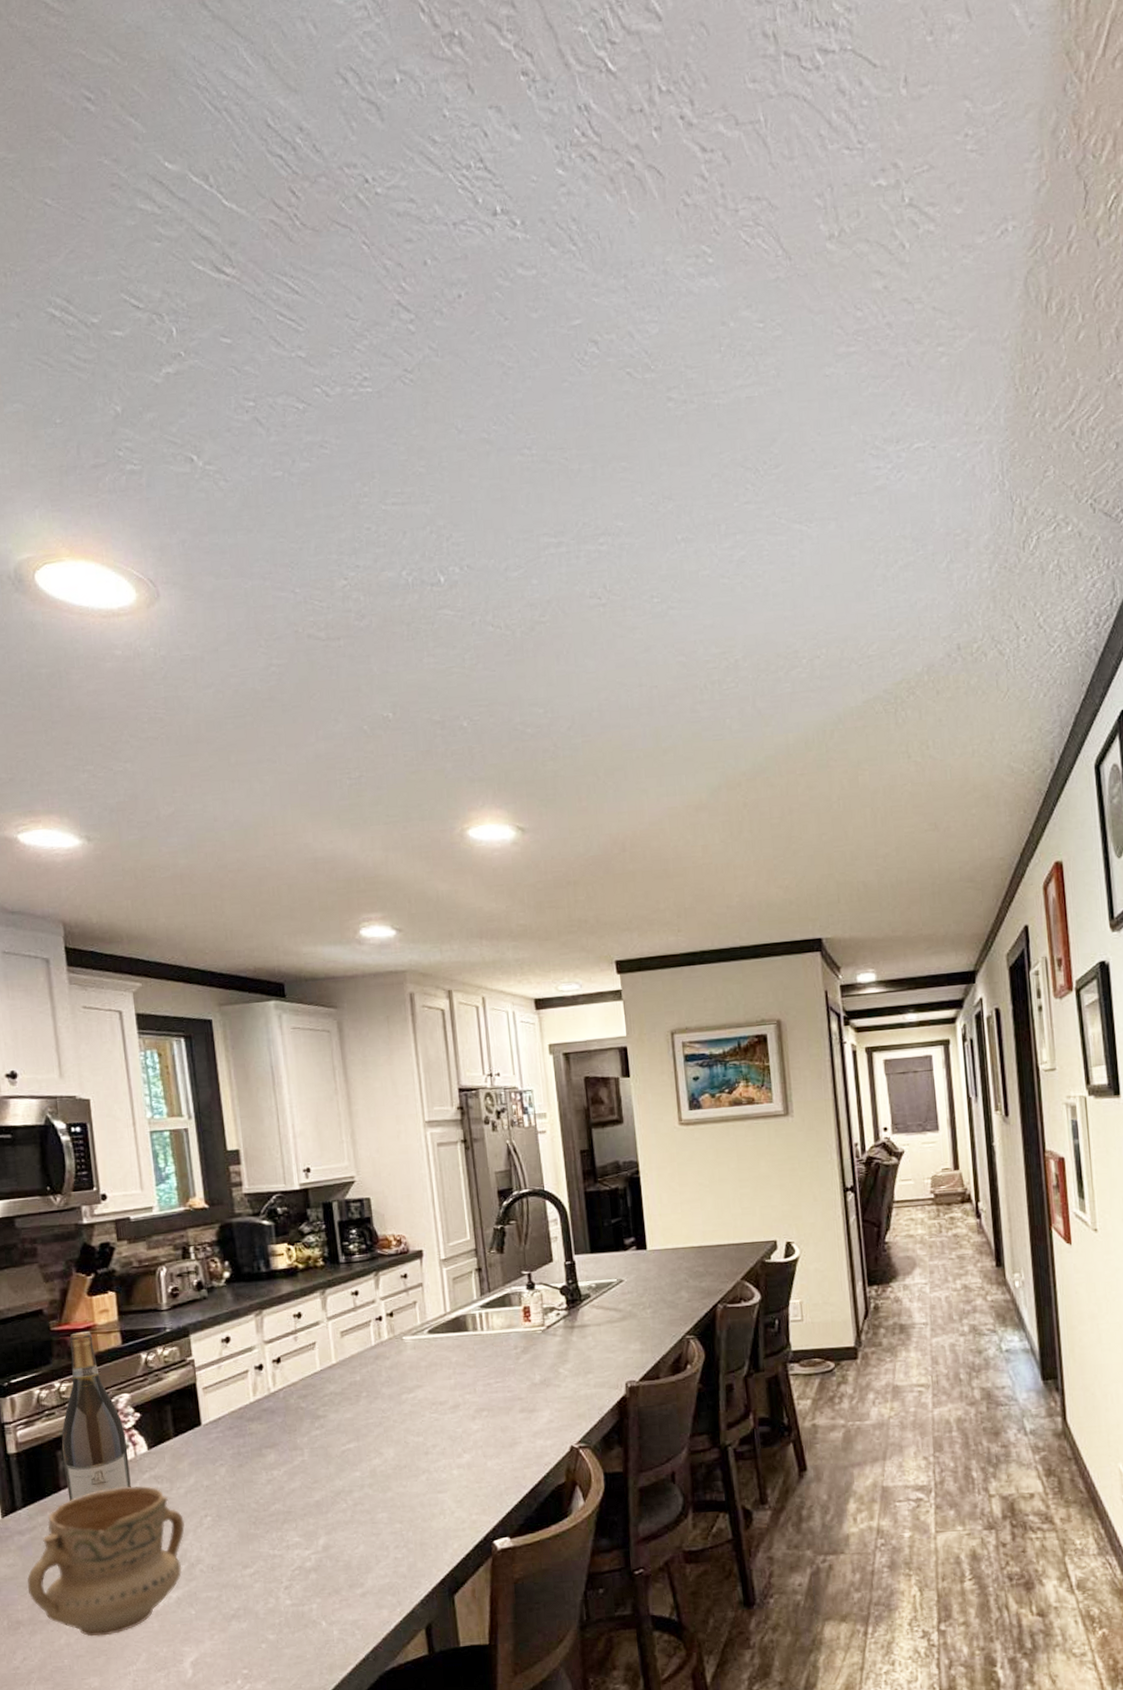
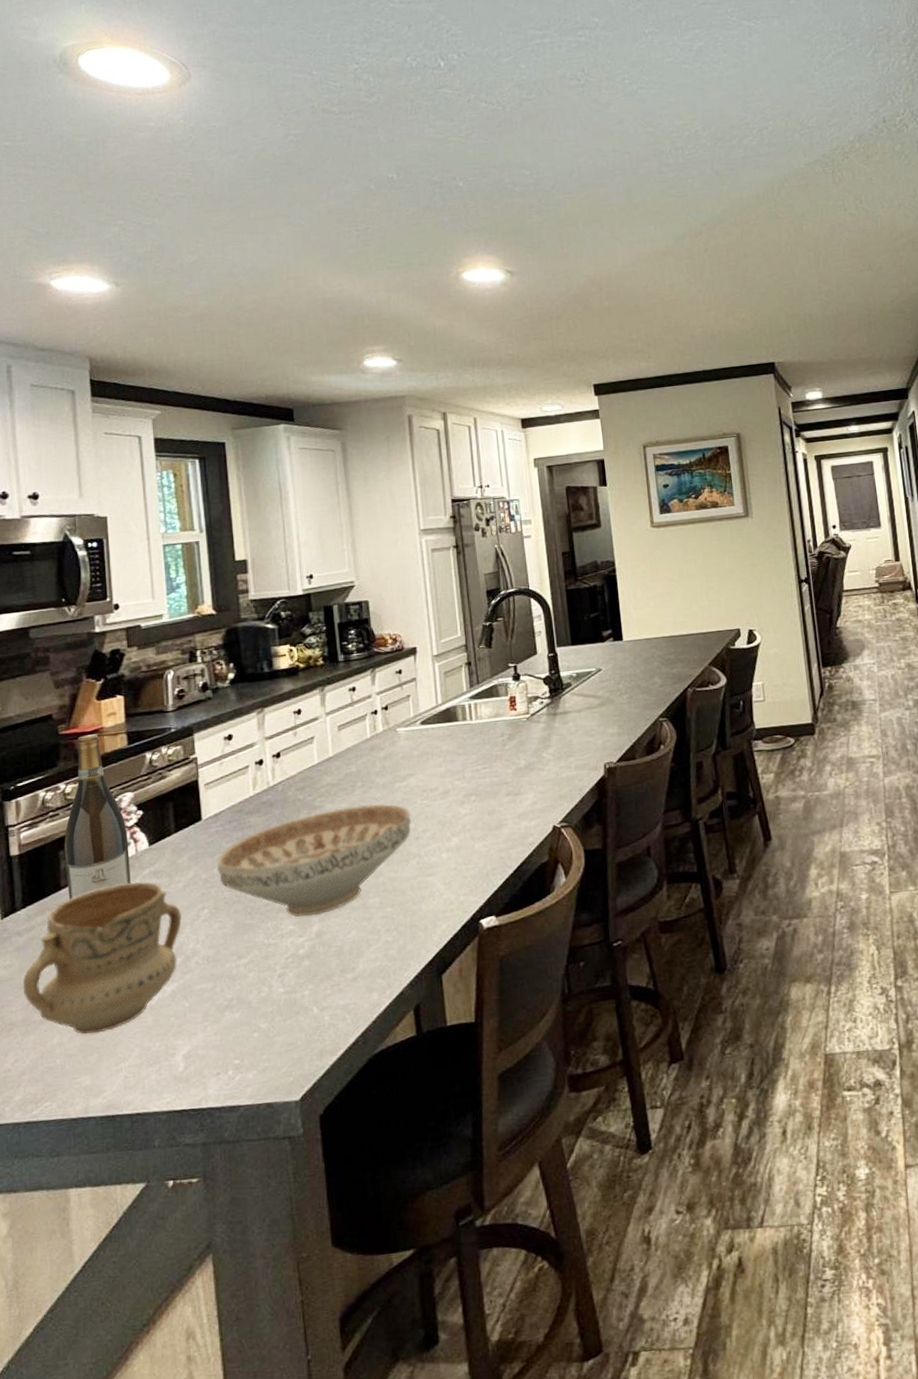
decorative bowl: none [217,1415,420,1529] -> present [216,804,411,917]

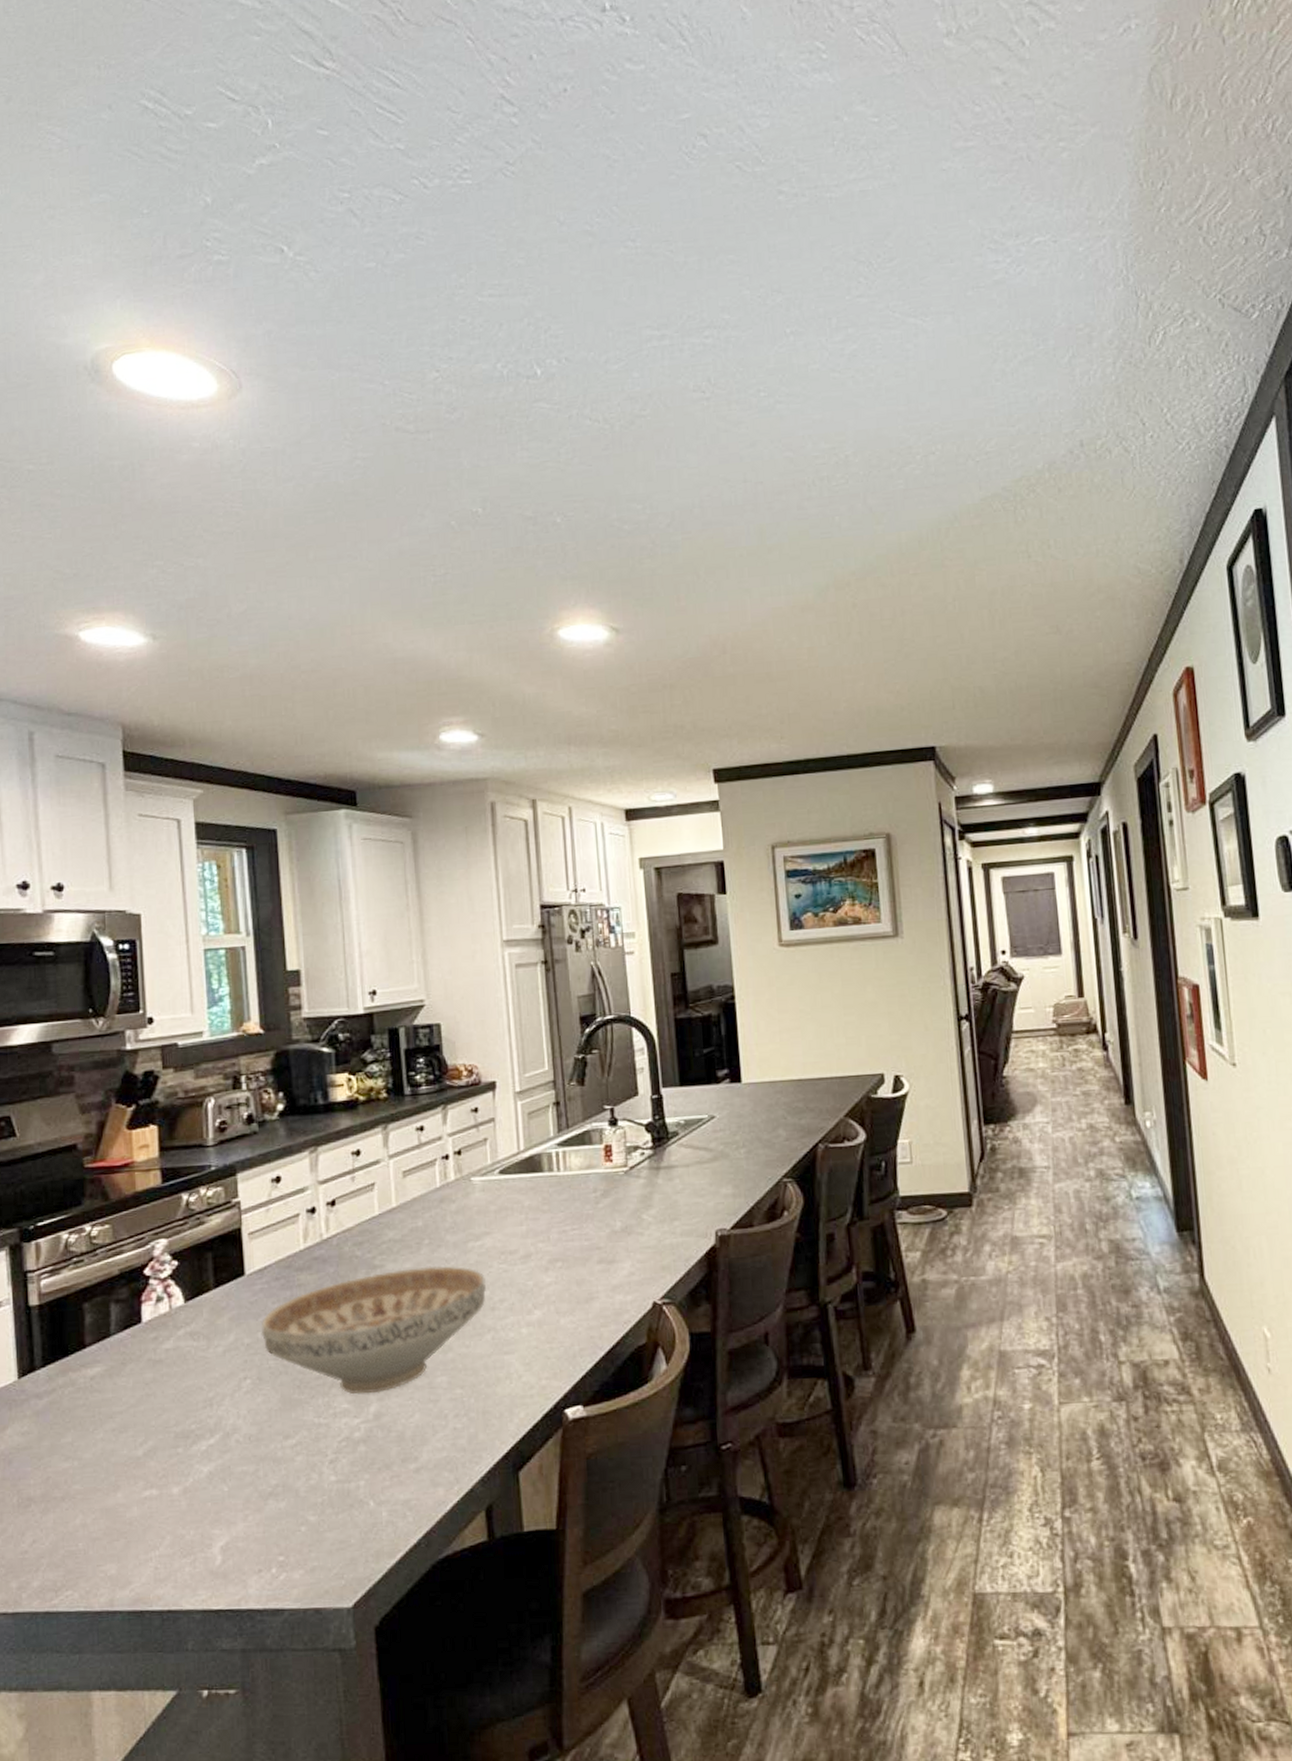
mug: present [22,881,183,1035] -> none [42,1343,222,1517]
wine bottle: present [64,734,131,900] -> none [89,1169,164,1360]

